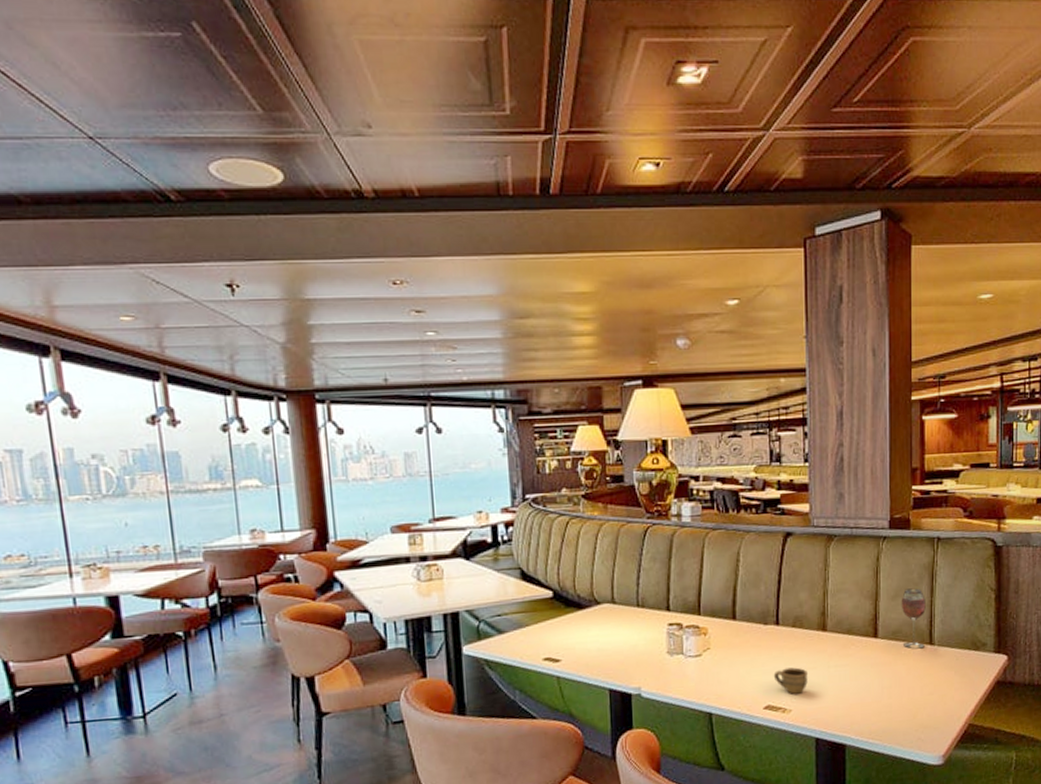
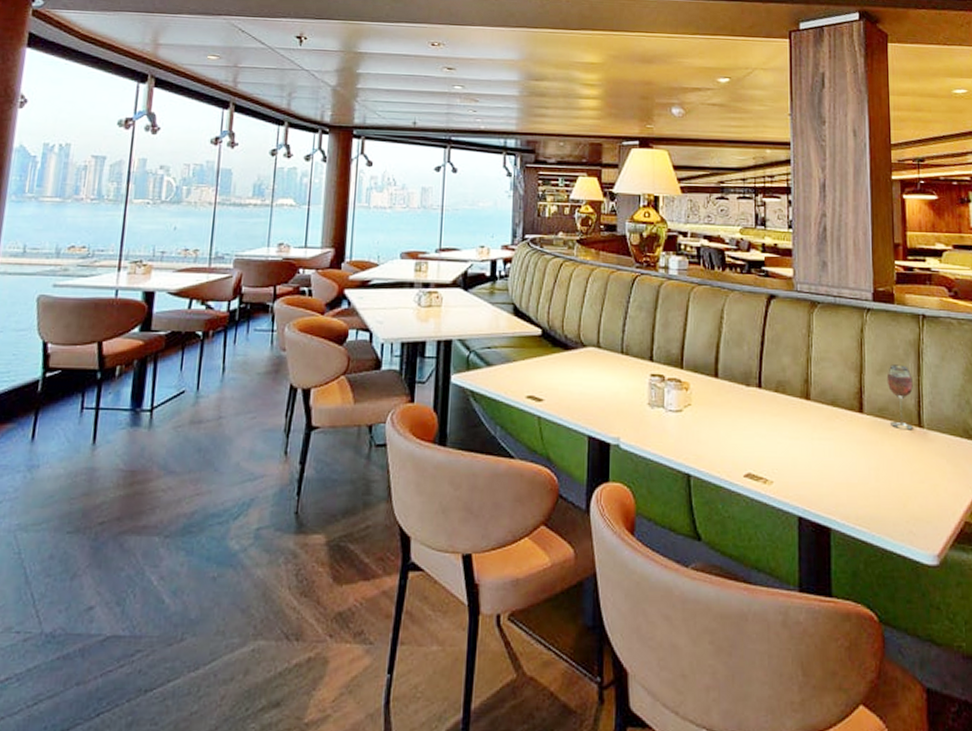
cup: present [773,667,808,695] -> none [754,435,790,466]

